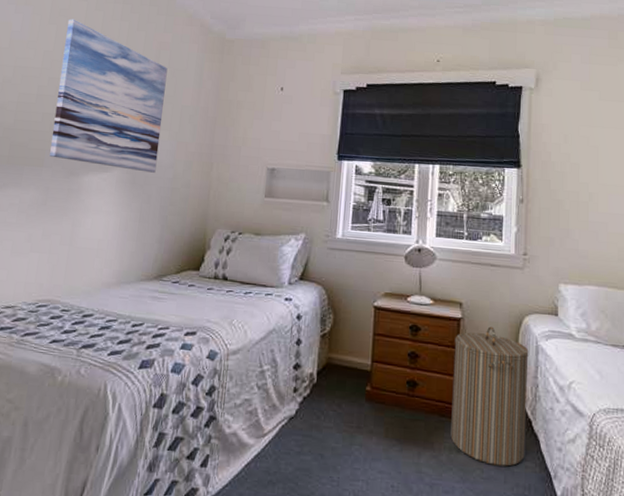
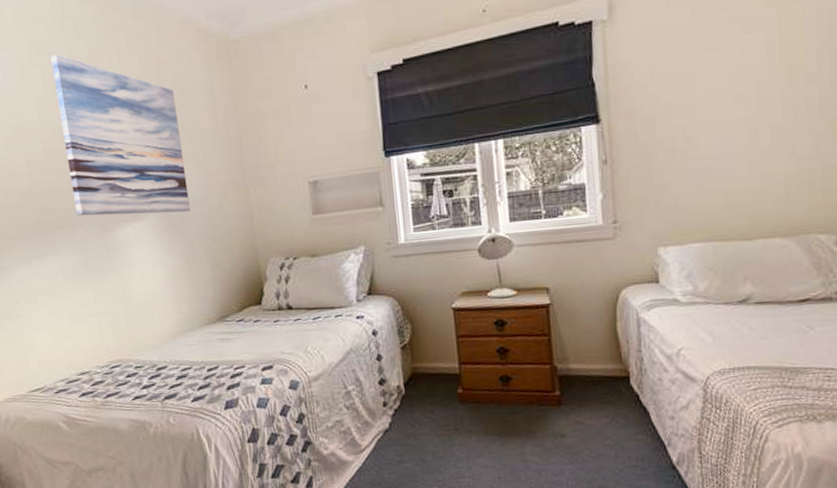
laundry hamper: present [450,326,529,467] -> none [545,307,635,444]

